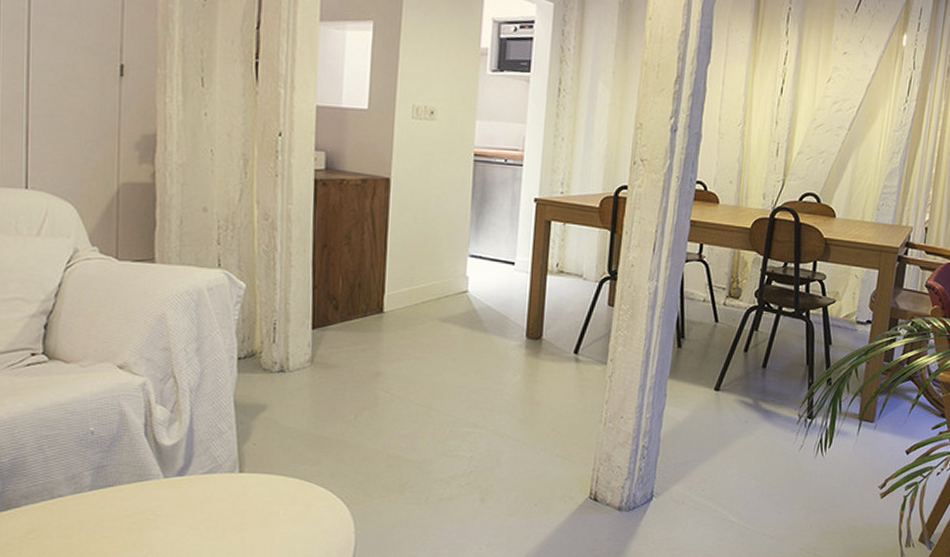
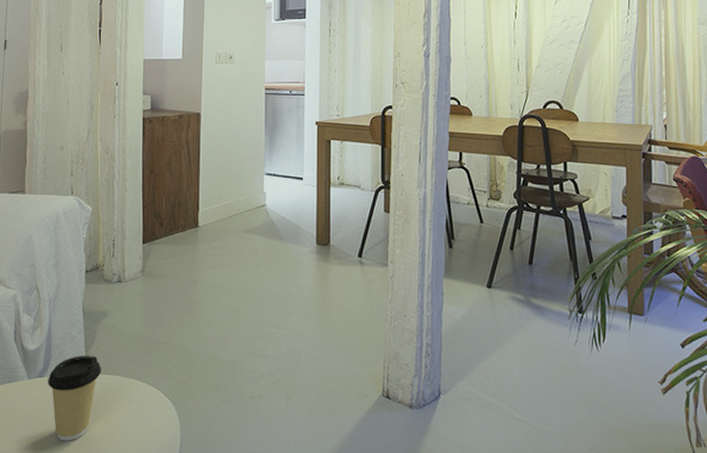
coffee cup: none [190,453,258,545] -> present [48,356,101,441]

